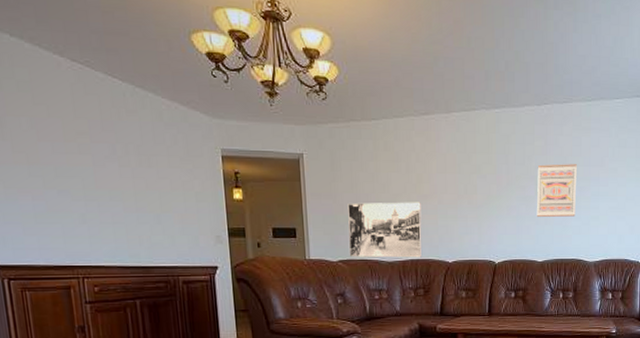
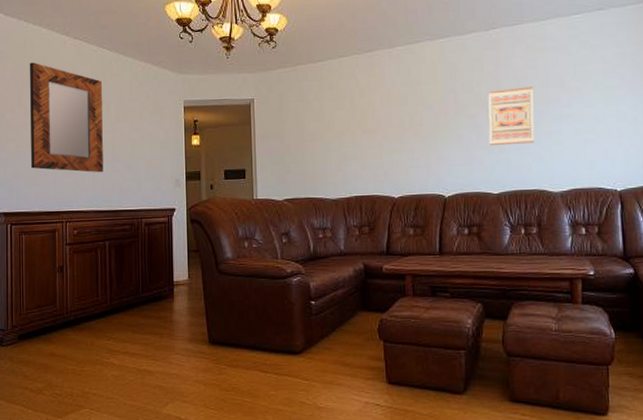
home mirror: none [10,84,126,224] -> present [29,62,103,173]
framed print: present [348,202,423,258] -> none [294,137,367,196]

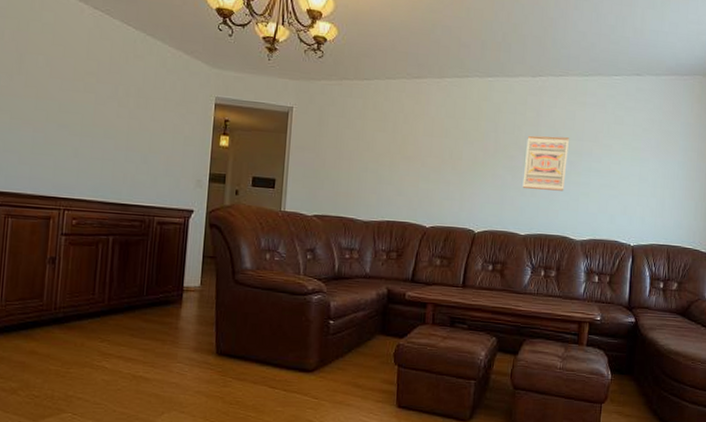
home mirror: present [29,62,103,173] -> none [27,26,122,162]

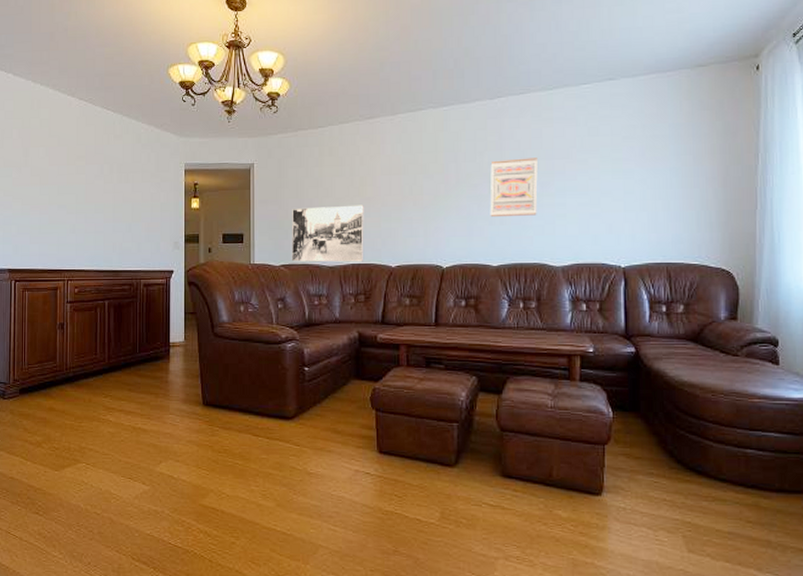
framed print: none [324,159,404,220] -> present [291,205,364,262]

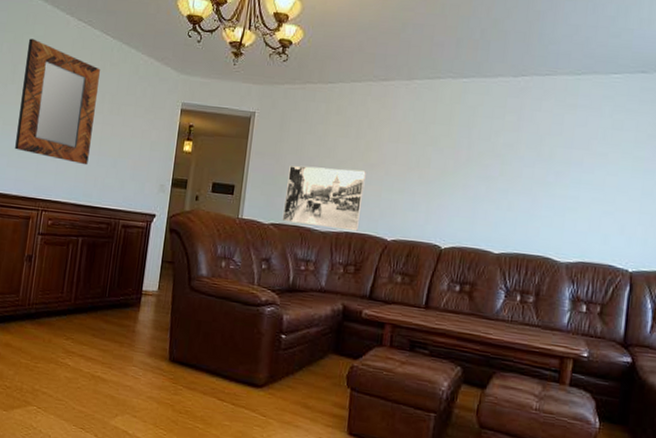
home mirror: none [35,122,106,233] -> present [15,38,100,165]
wall art: present [490,158,538,218] -> none [497,142,555,206]

